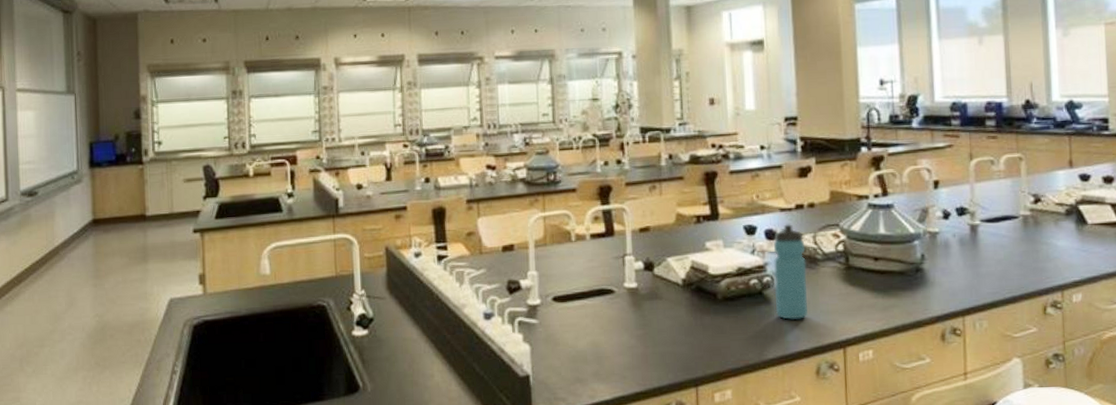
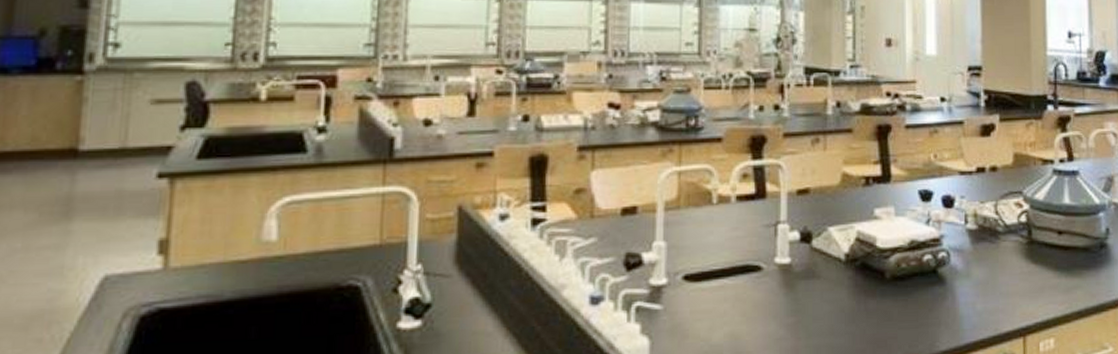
water bottle: present [773,224,808,320] -> none [950,190,986,303]

